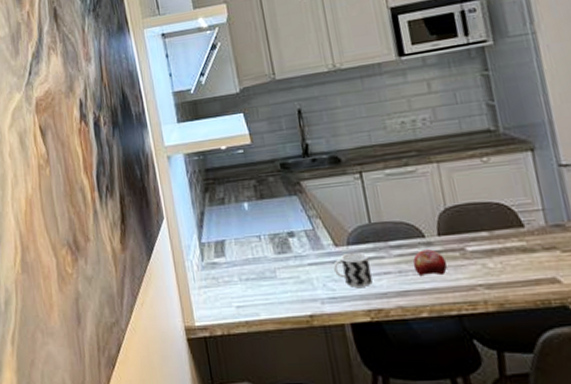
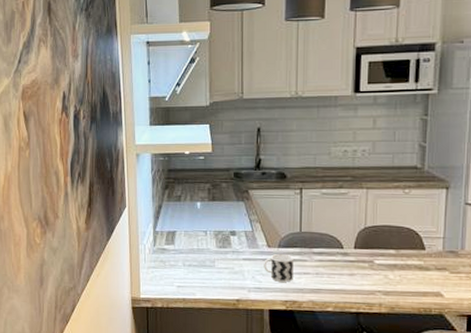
fruit: present [413,249,448,276] -> none [329,258,357,281]

